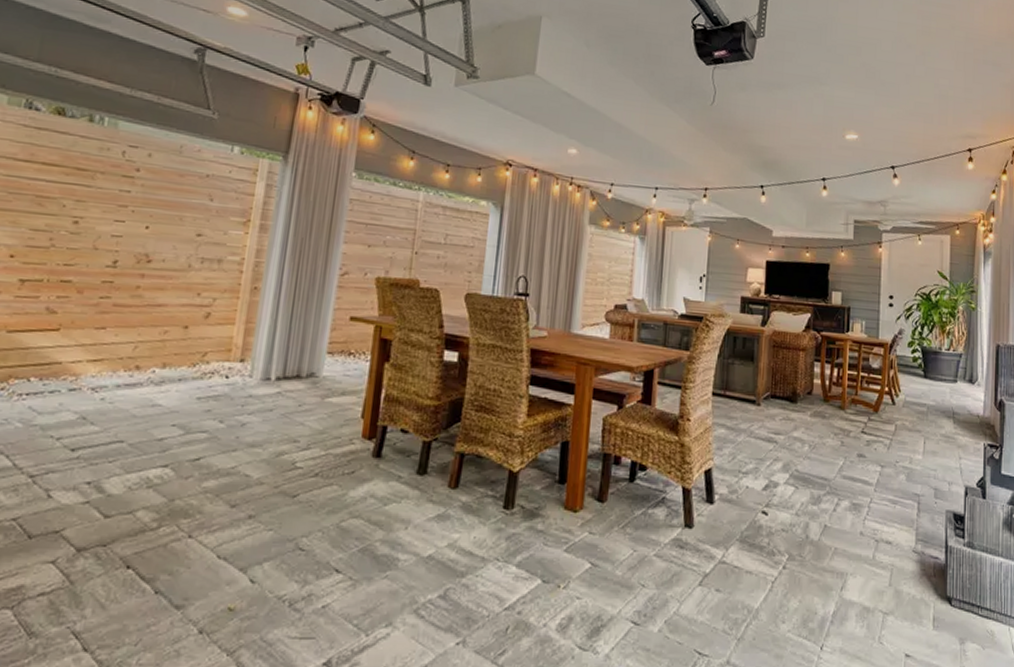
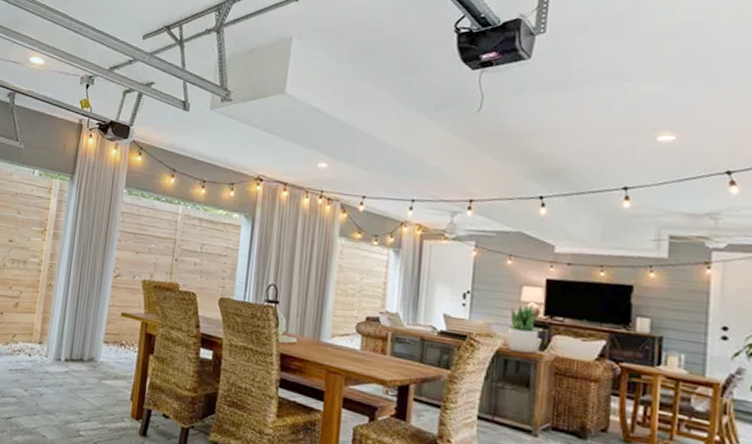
planter: none [735,284,761,332] -> present [506,303,539,356]

